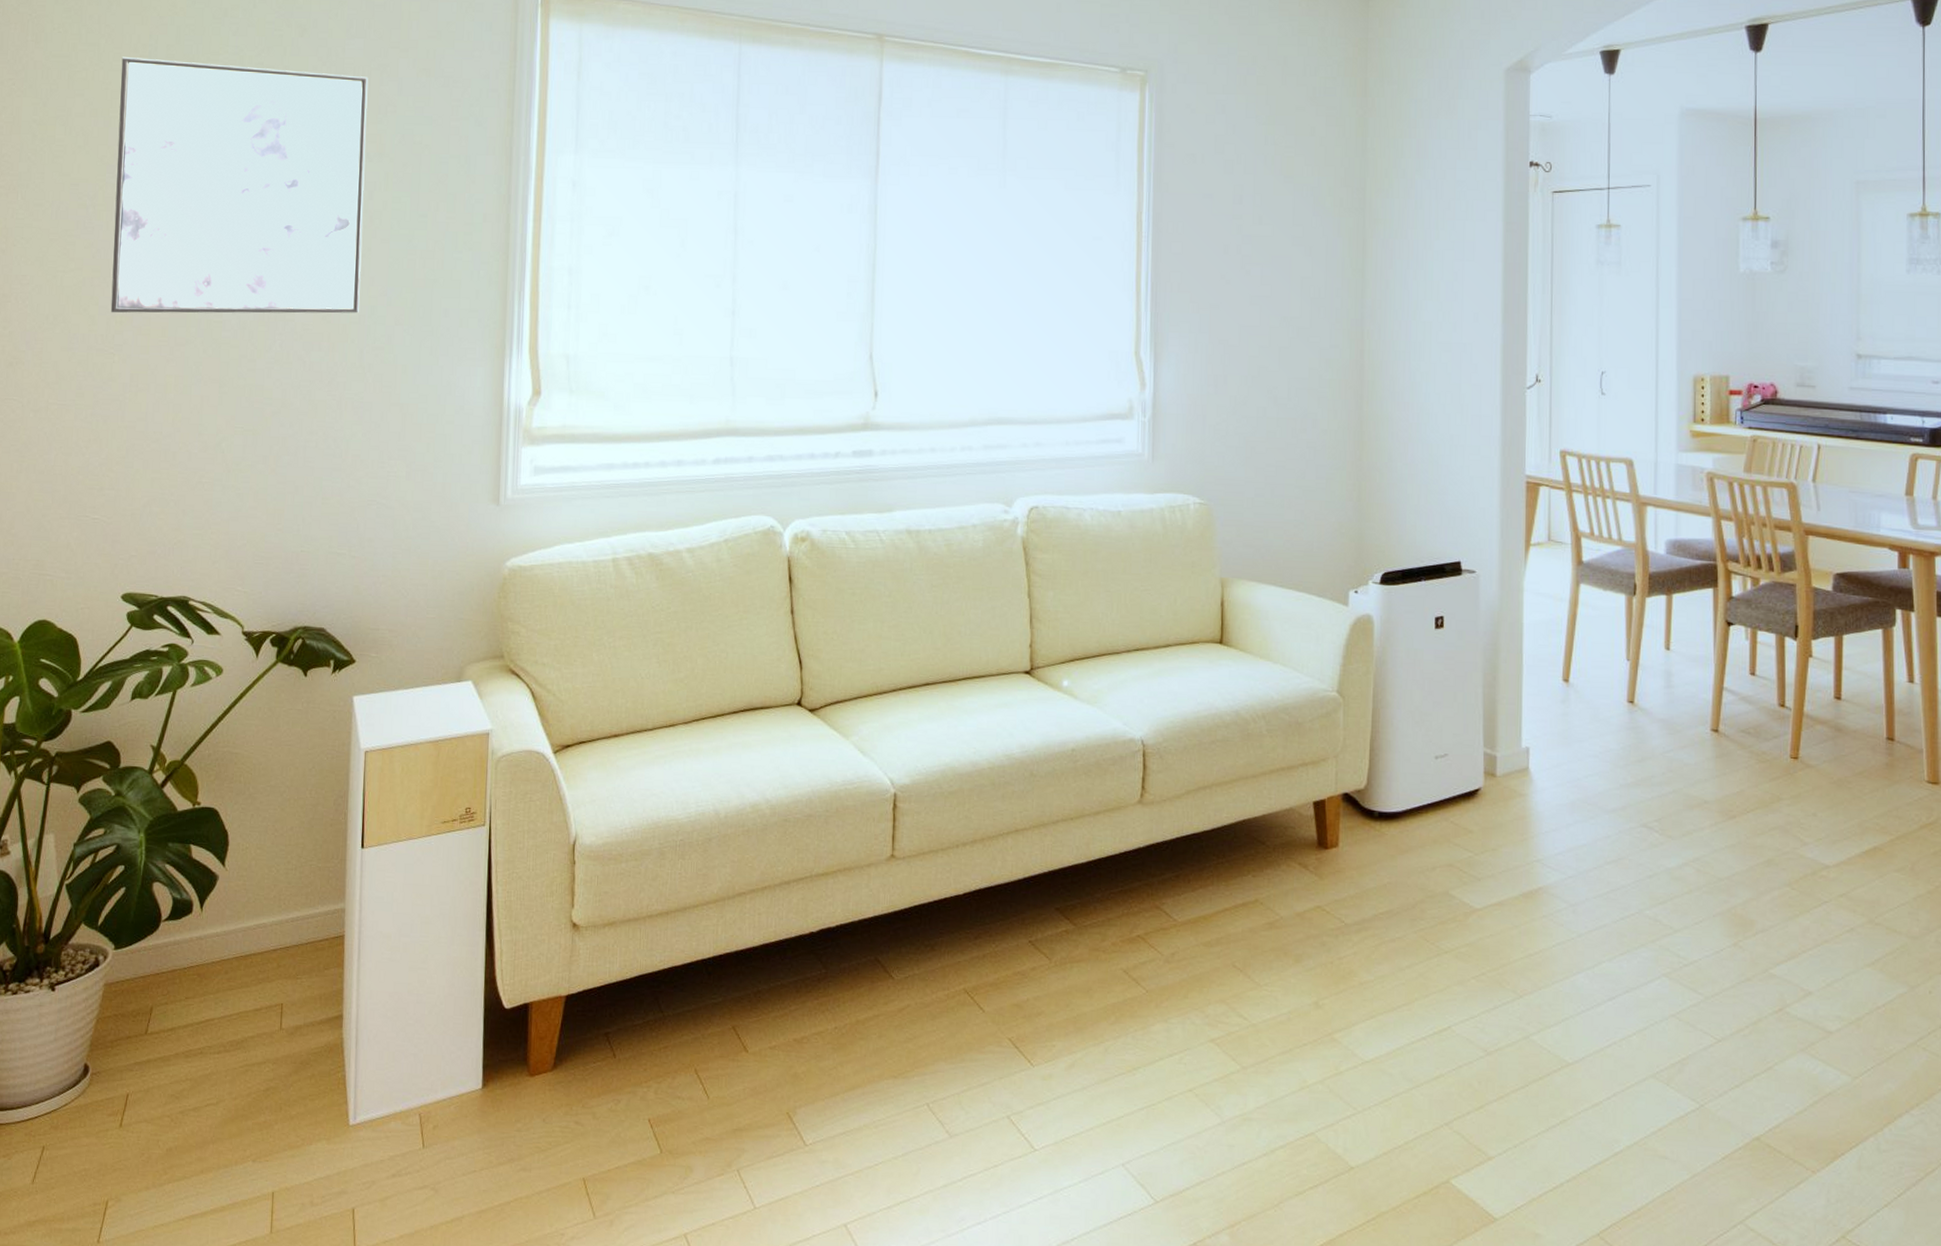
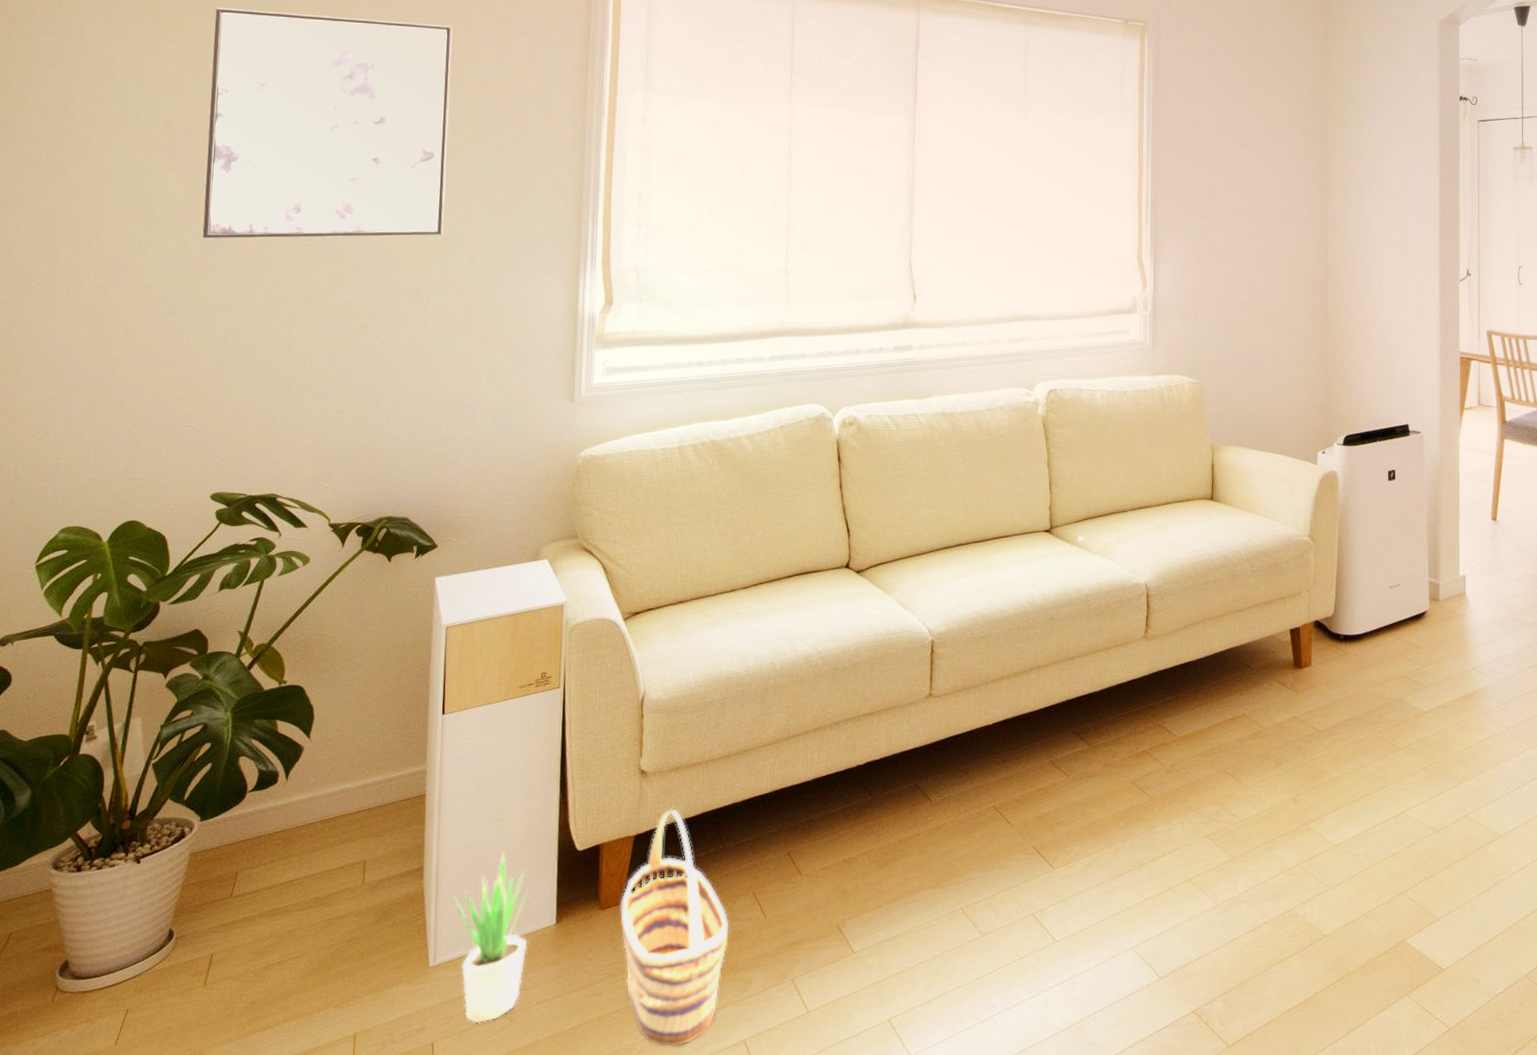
potted plant: none [374,1004,453,1192] -> present [453,852,528,1024]
basket: none [550,968,669,1235] -> present [620,808,729,1047]

